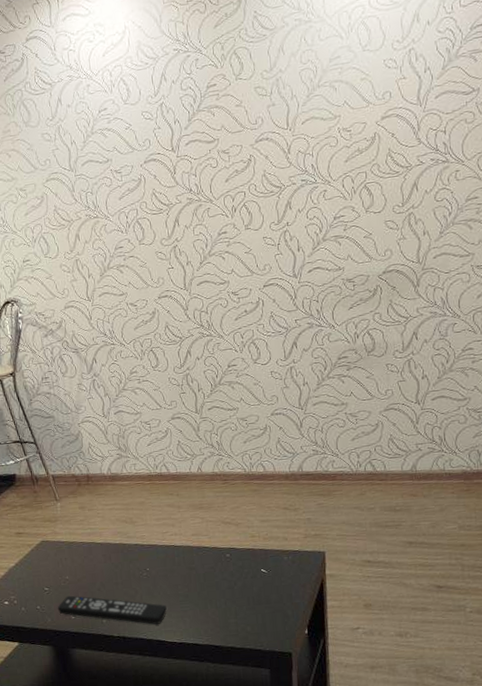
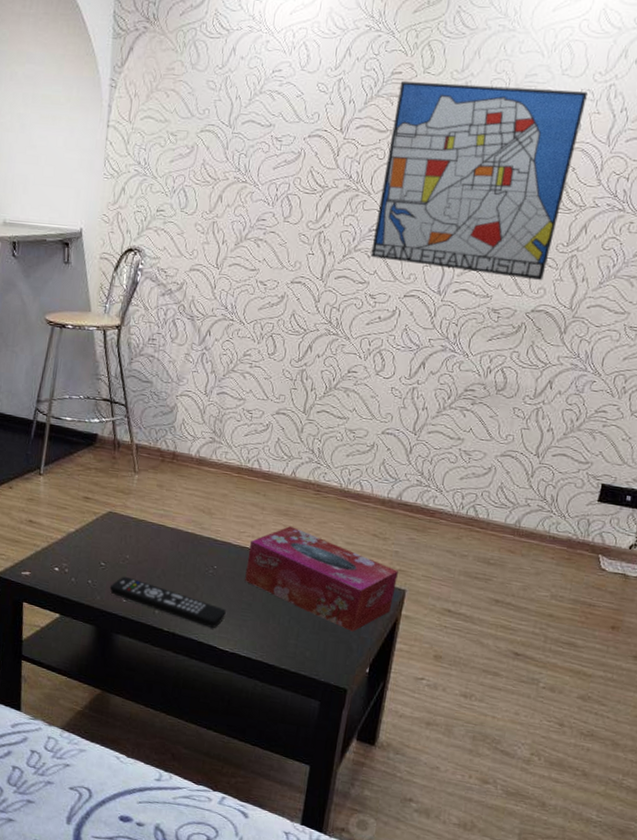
tissue box: none [174,516,316,600] -> present [245,525,398,632]
wall art: none [217,61,391,259] -> present [370,81,588,281]

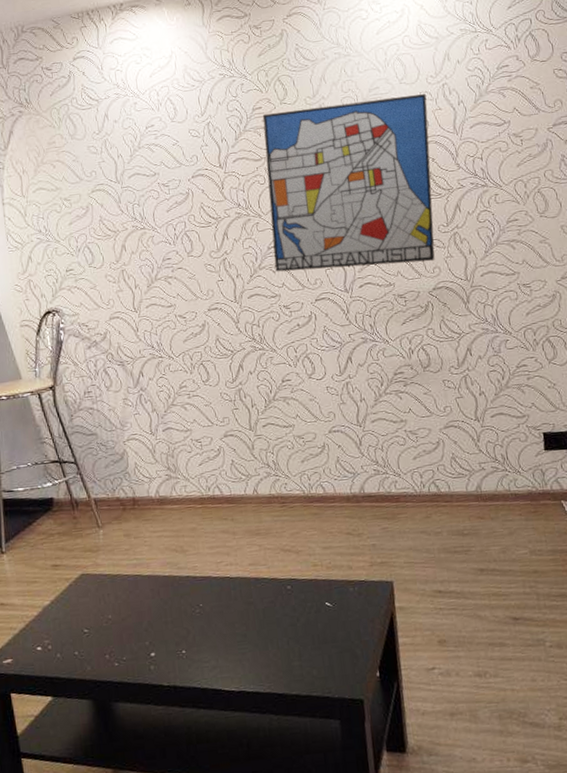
remote control: present [109,576,226,628] -> none [98,637,223,670]
tissue box: present [245,525,398,632] -> none [229,544,384,638]

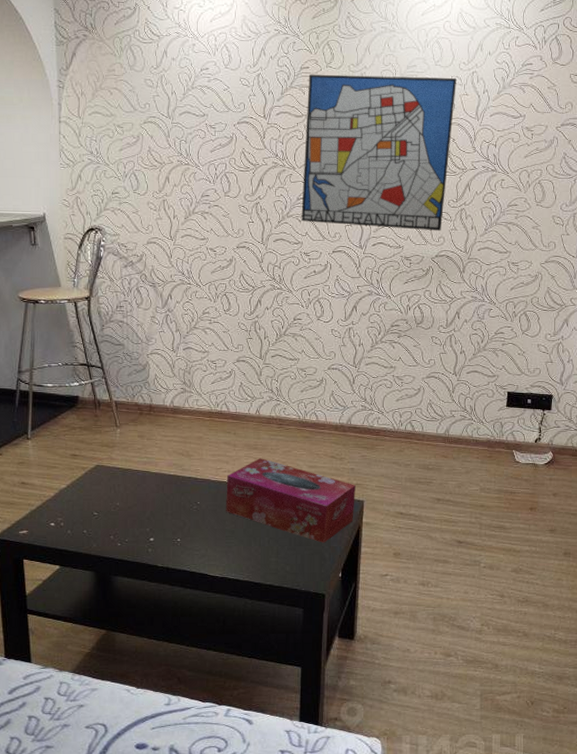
tissue box: none [229,544,384,638] -> present [226,457,356,543]

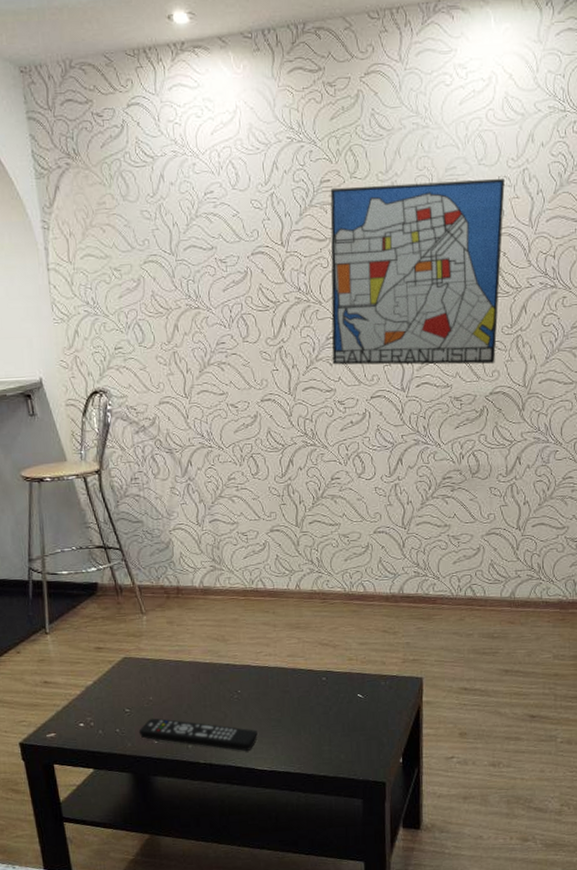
remote control: none [104,522,212,557] -> present [138,718,258,751]
tissue box: present [226,457,356,543] -> none [268,637,413,727]

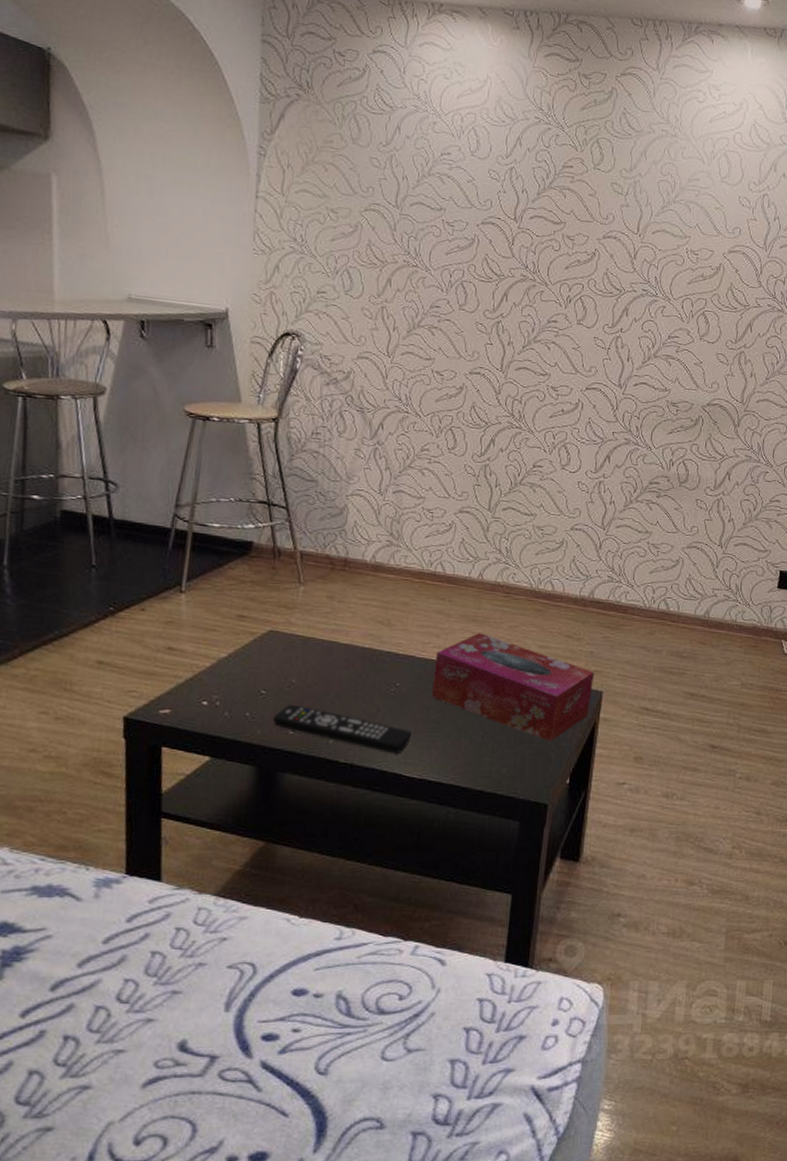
tissue box: none [268,637,413,727] -> present [432,632,594,741]
wall art: present [330,179,505,365] -> none [550,175,745,376]

